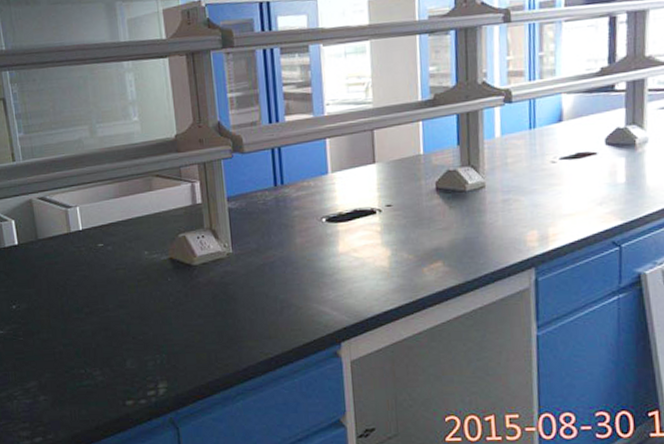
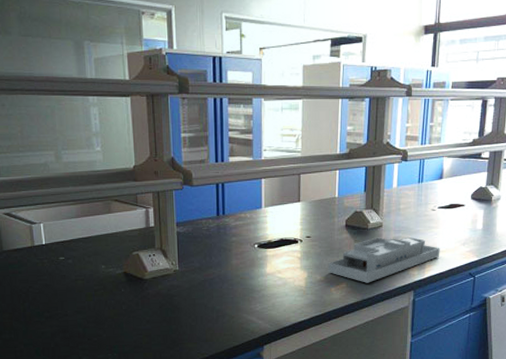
desk organizer: none [416,198,568,260] -> present [328,236,440,283]

